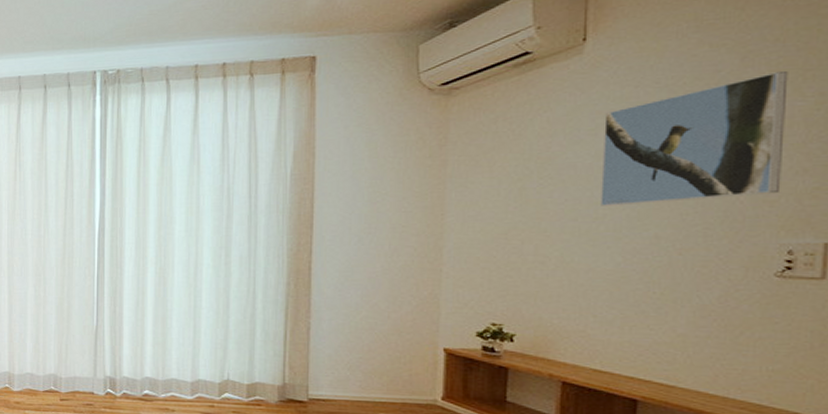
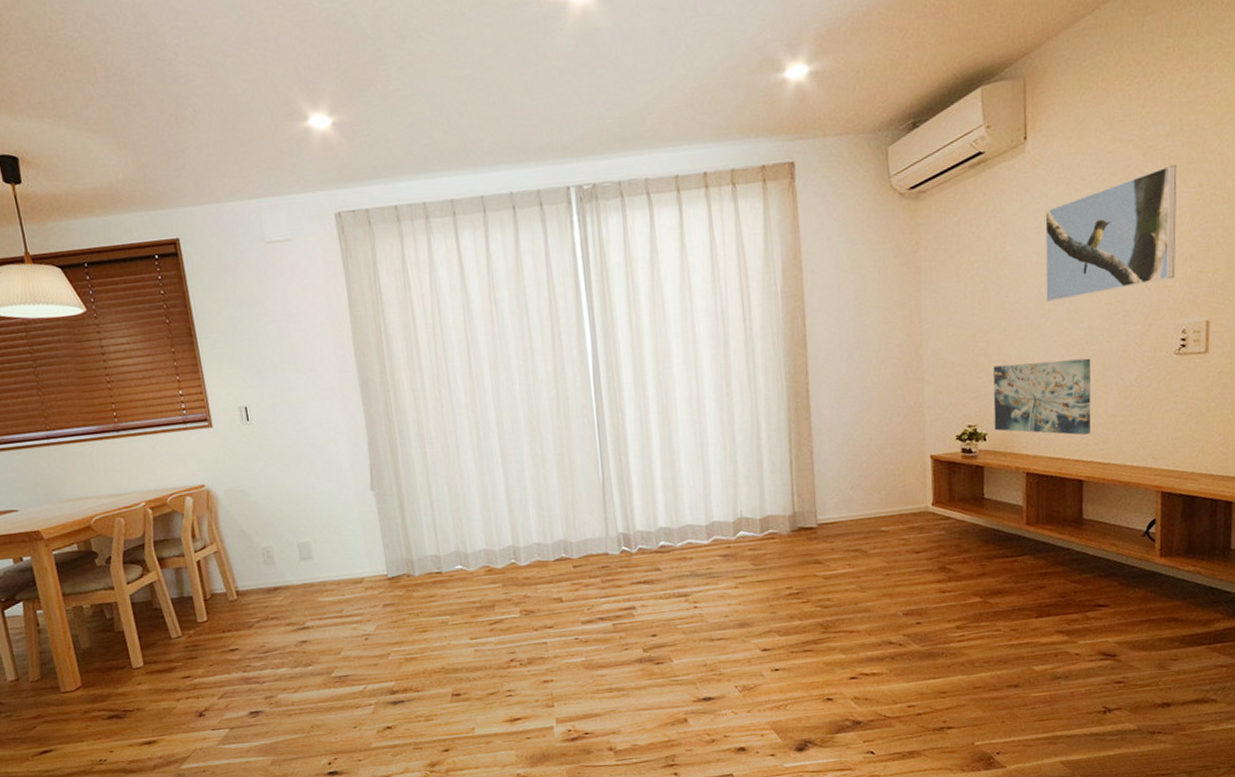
wall art: none [525,266,657,351] -> present [993,358,1092,435]

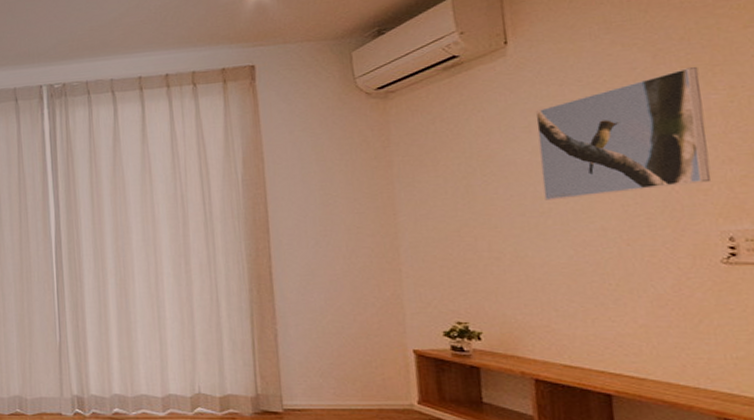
wall art: present [993,358,1092,435] -> none [484,261,616,344]

